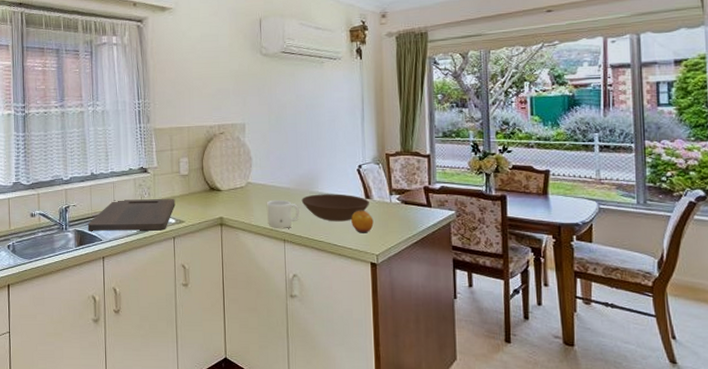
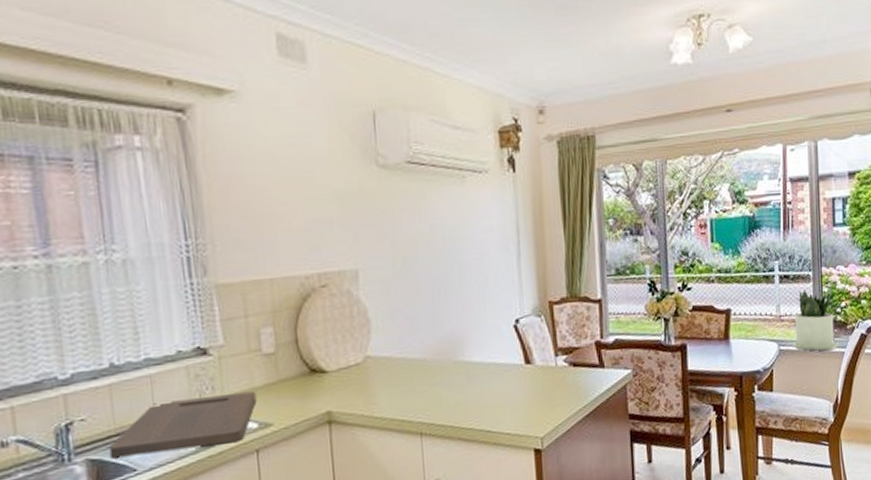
mug: present [266,199,300,229] -> none [393,376,441,420]
bowl: present [301,194,369,222] -> none [442,361,530,400]
fruit: present [351,210,374,233] -> none [508,380,536,412]
planter: none [612,159,664,213] -> present [791,289,838,352]

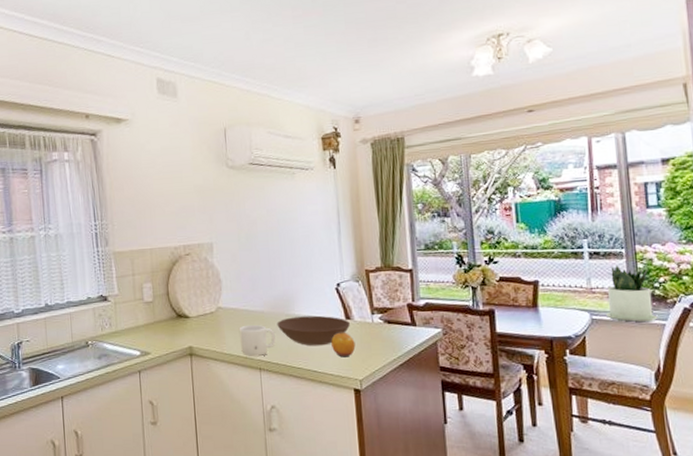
cutting board: present [108,391,257,459] -> none [43,329,140,369]
mug: none [393,376,441,420] -> present [238,324,276,357]
bowl: none [442,361,530,400] -> present [277,315,350,346]
fruit: none [508,380,536,412] -> present [331,332,356,358]

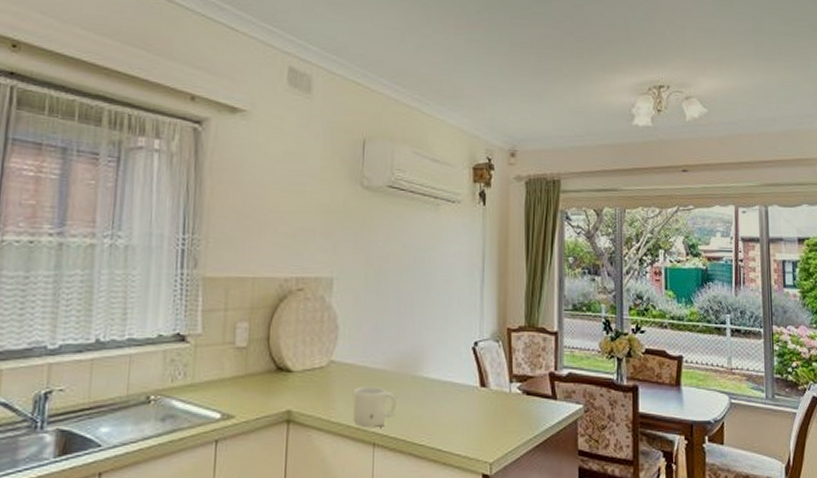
bowl: present [277,315,350,346] -> none [400,379,484,418]
fruit: present [331,332,356,358] -> none [462,402,489,434]
planter: present [605,265,658,323] -> none [743,345,790,410]

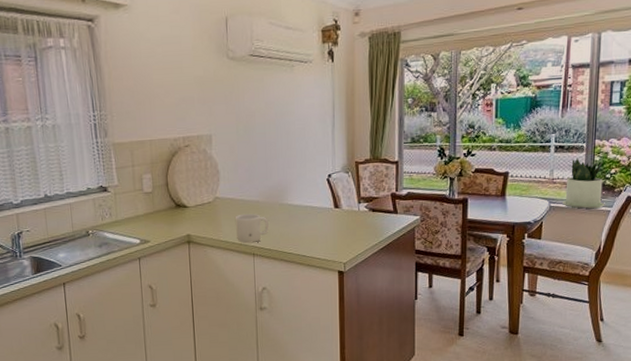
planter: none [743,345,790,410] -> present [561,158,605,209]

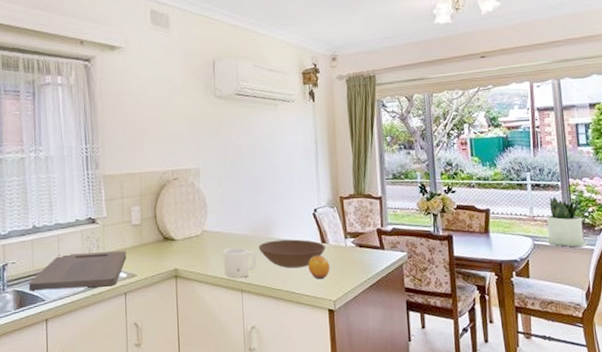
cutting board: none [44,218,140,257] -> present [28,251,127,291]
bowl: none [270,204,338,233] -> present [258,239,325,269]
fruit: none [320,219,342,243] -> present [308,255,330,279]

